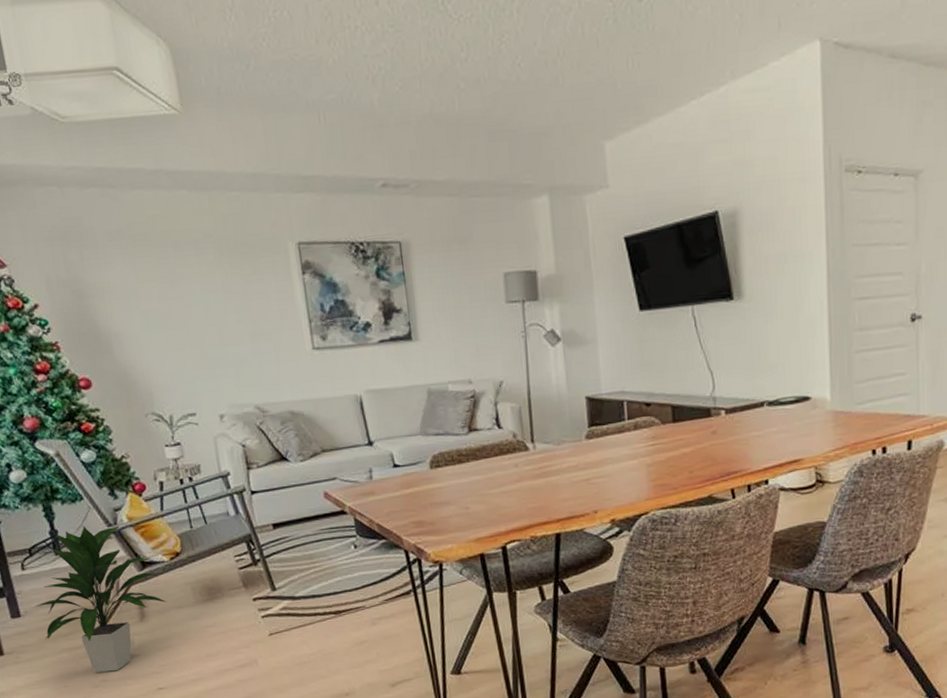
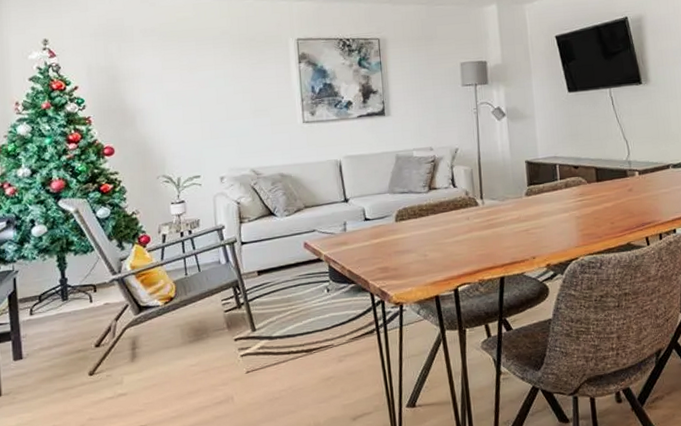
indoor plant: present [34,525,167,673] -> none [36,273,158,412]

